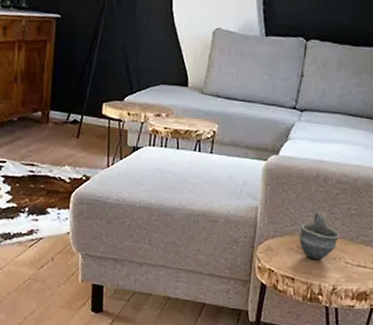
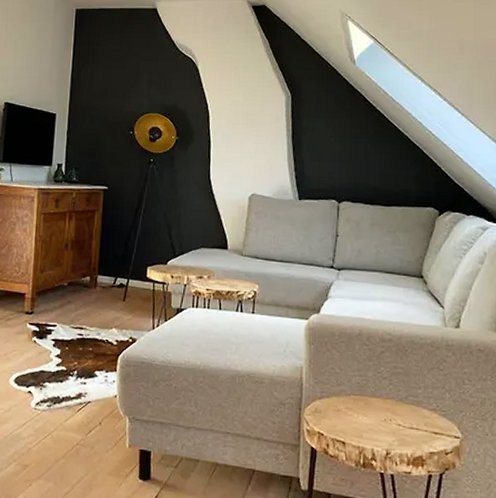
cup: present [299,211,340,260] -> none [347,370,389,422]

